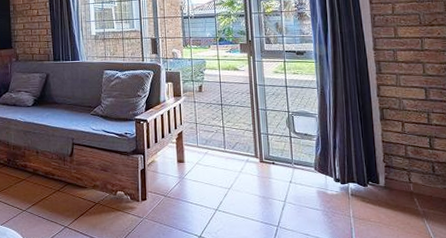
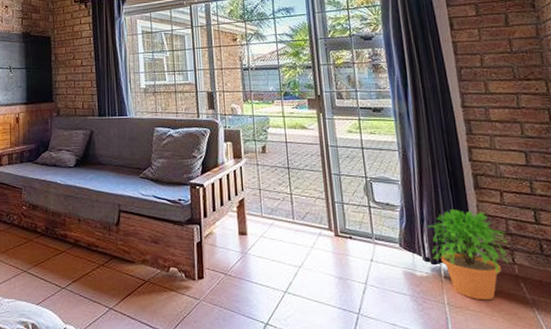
potted plant: none [339,138,406,213] -> present [428,209,508,301]

